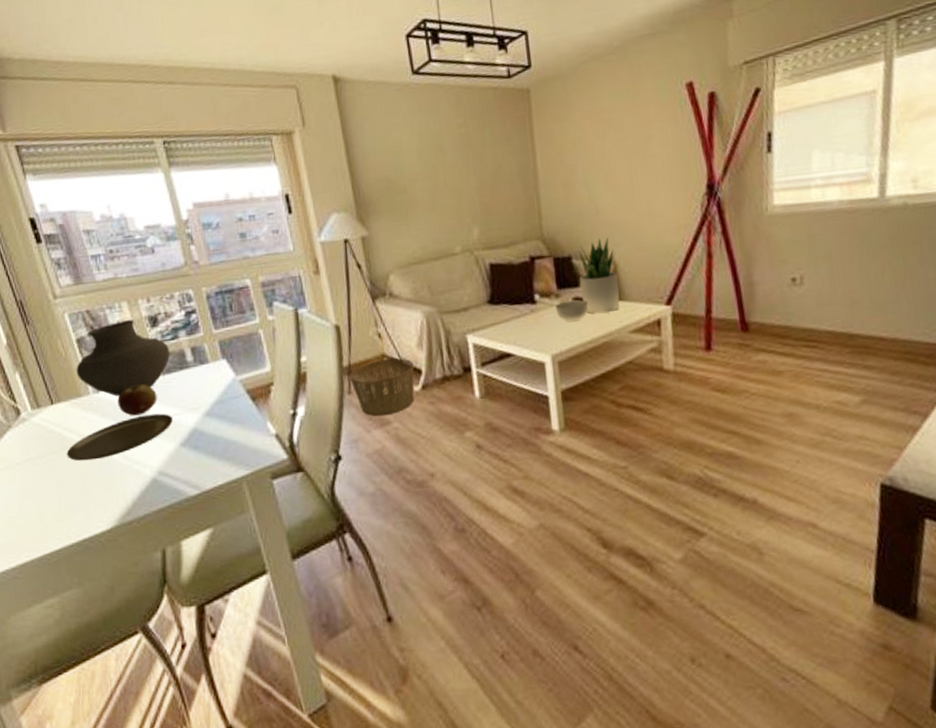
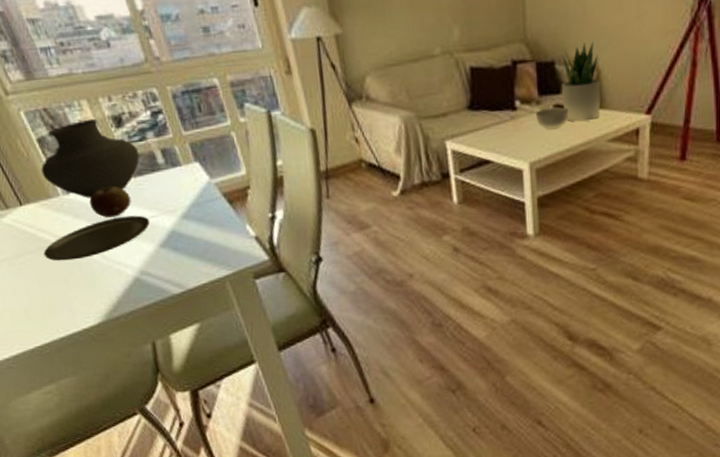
basket: present [349,358,415,417] -> none [327,163,393,221]

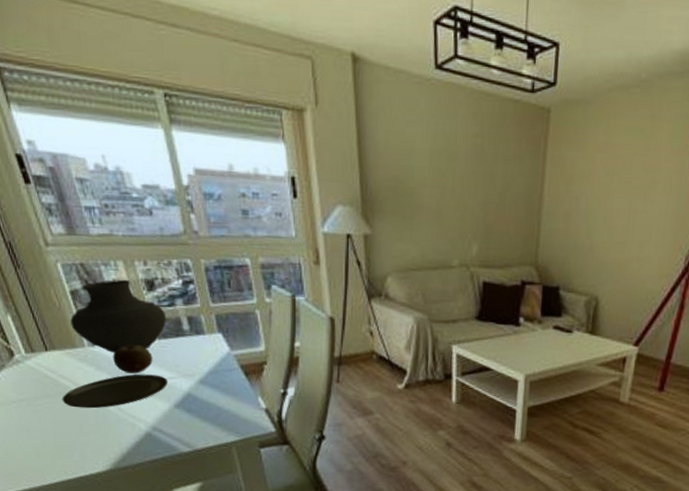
bowl: present [535,107,569,130] -> none [535,328,566,348]
planter: present [562,42,601,122] -> none [562,274,600,345]

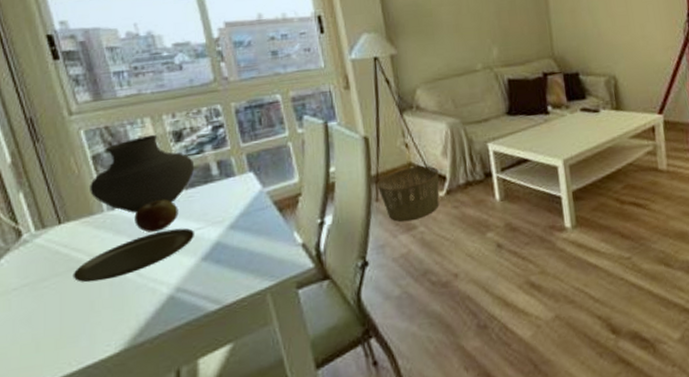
basket: none [339,356,400,407] -> present [377,166,440,222]

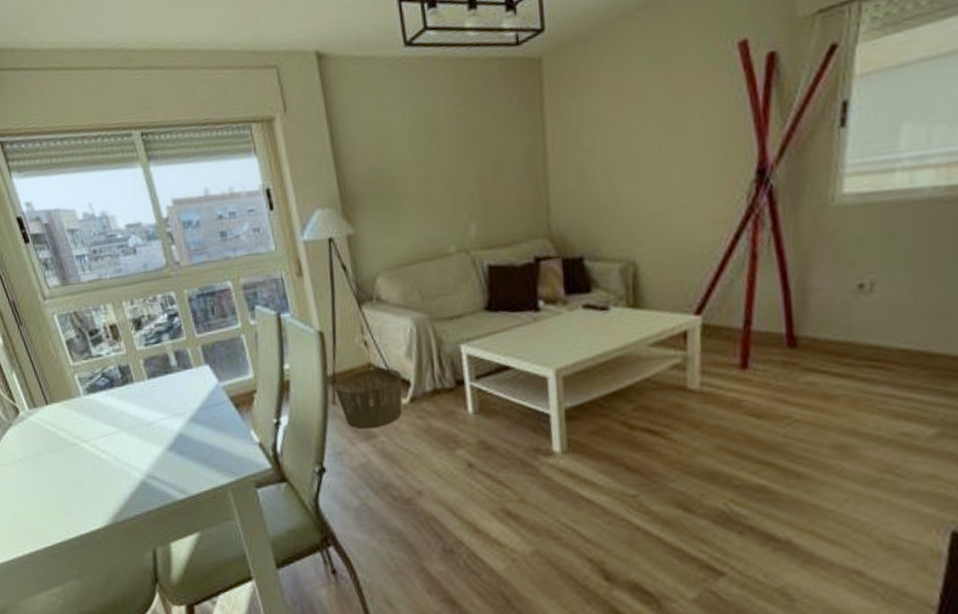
plate: present [73,228,194,283] -> none [62,417,159,461]
vase: present [90,134,195,213] -> none [67,321,155,399]
fruit: present [134,199,178,233] -> none [106,387,144,419]

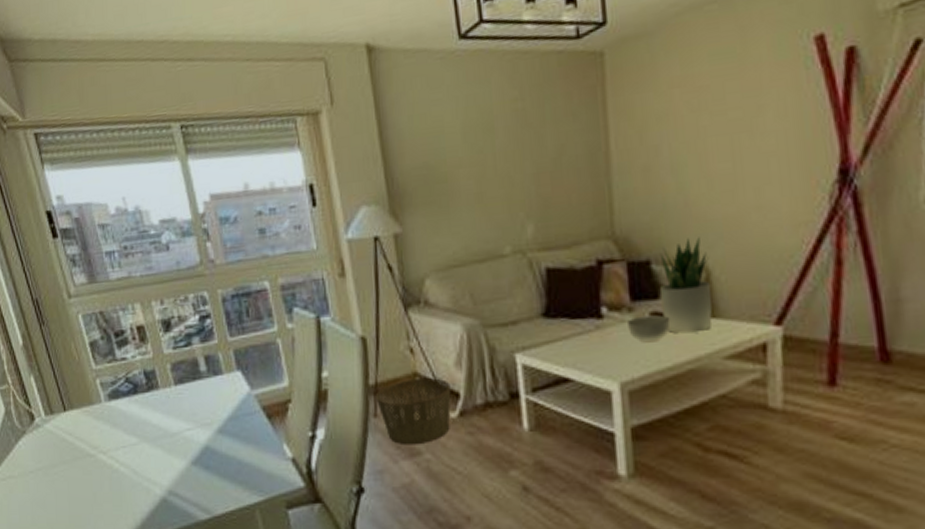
bowl: none [561,307,601,333] -> present [626,315,671,343]
planter: none [592,235,640,324] -> present [659,237,713,334]

